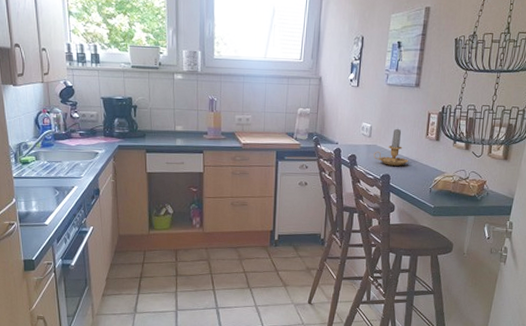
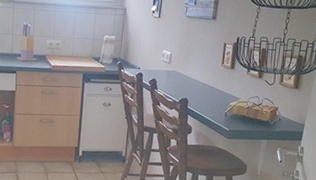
candle: present [374,128,409,166] -> none [173,56,206,91]

